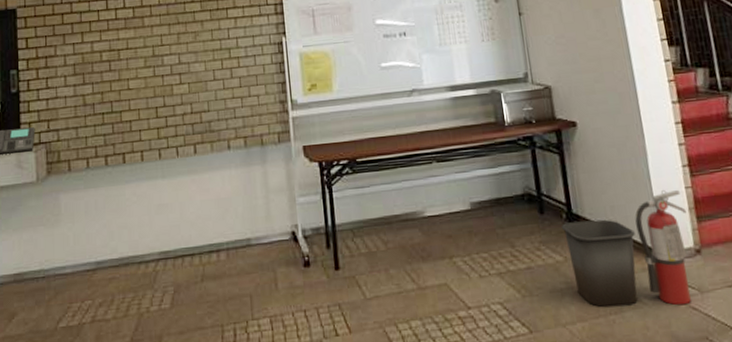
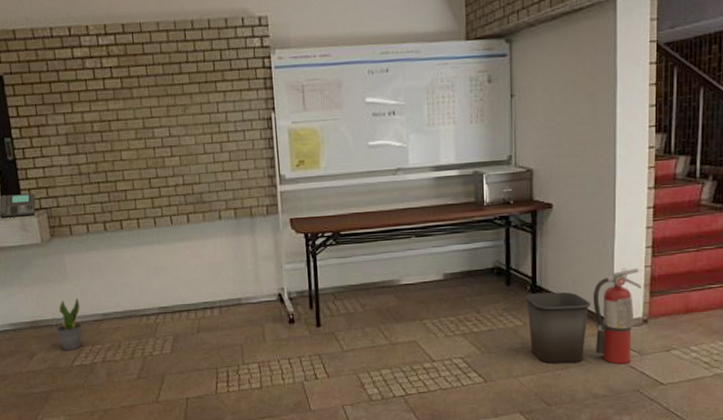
potted plant: none [42,243,73,309] -> present [56,297,83,351]

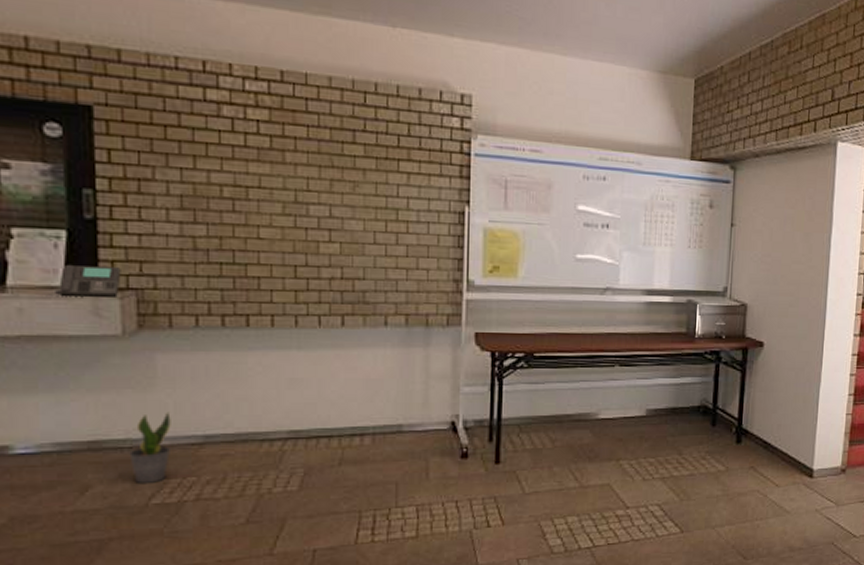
waste bin: present [524,291,591,364] -> none [728,436,794,514]
fire extinguisher: present [593,267,641,365] -> none [794,415,842,515]

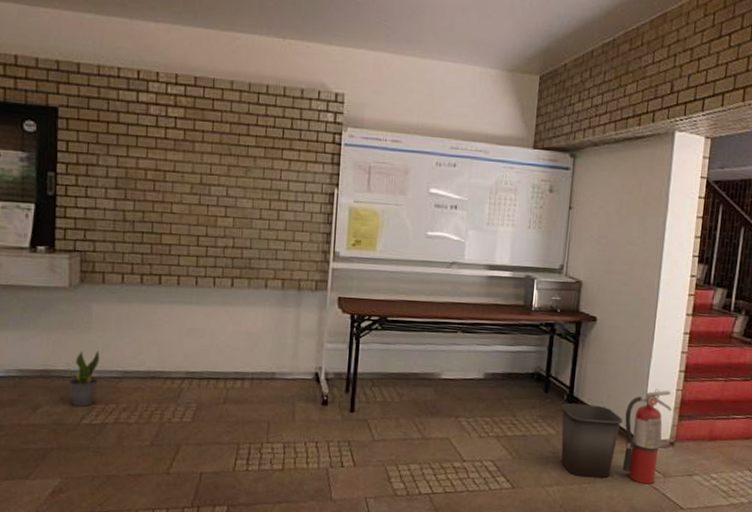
phone: present [53,264,121,299] -> none [23,230,71,258]
waste bin: none [728,436,794,514] -> present [560,403,623,479]
fire extinguisher: none [794,415,842,515] -> present [621,389,672,485]

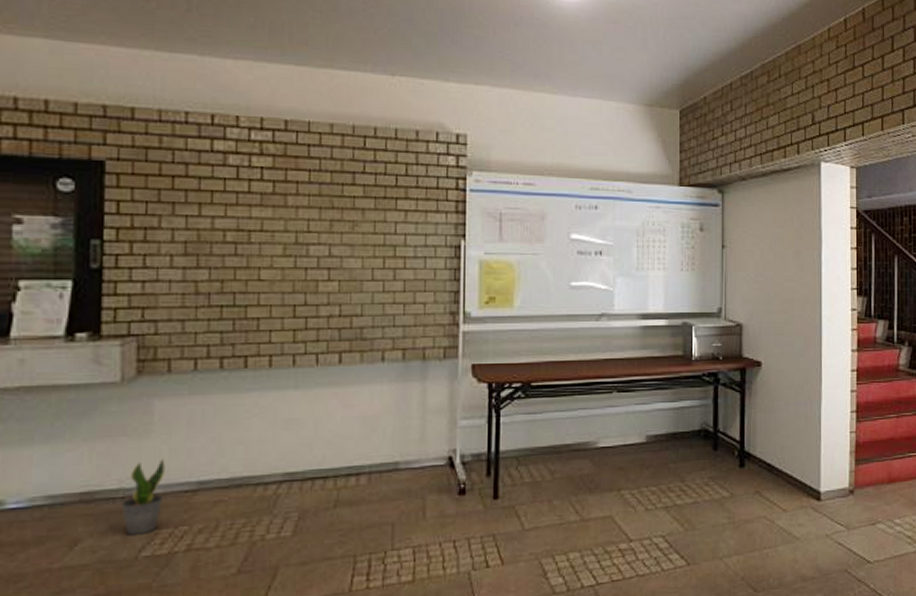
waste bin: present [560,403,623,479] -> none [731,458,799,542]
fire extinguisher: present [621,389,672,485] -> none [801,433,847,541]

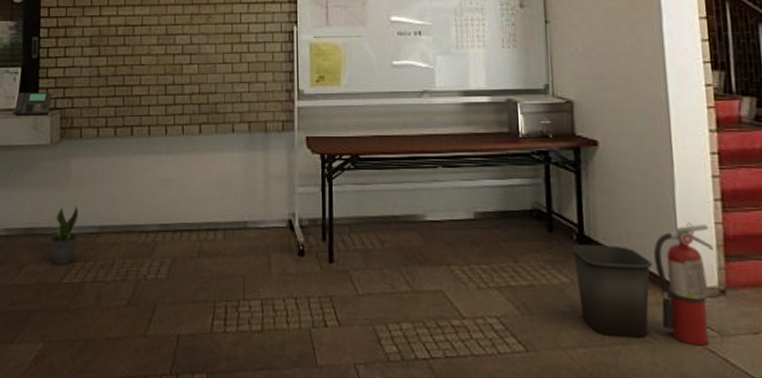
phone: none [55,313,124,347] -> present [11,92,52,117]
waste bin: none [731,458,799,542] -> present [570,244,652,339]
fire extinguisher: none [801,433,847,541] -> present [654,223,714,346]

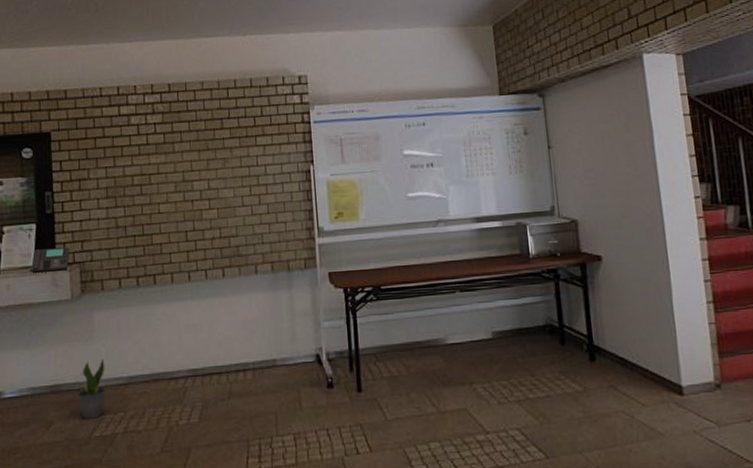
waste bin: present [570,244,652,339] -> none [581,352,655,437]
fire extinguisher: present [654,223,714,346] -> none [656,325,709,438]

